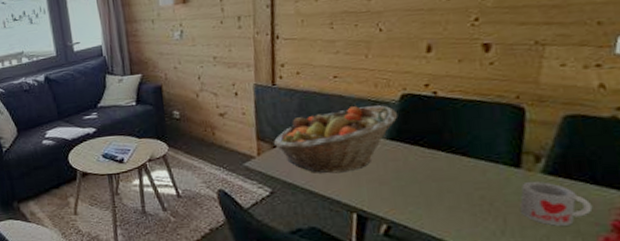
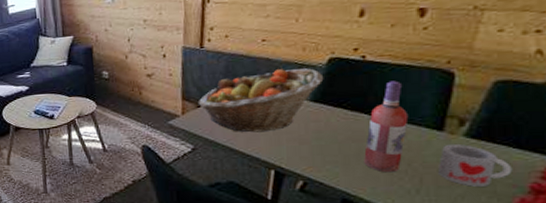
wine bottle: none [445,117,486,214] -> present [364,81,409,173]

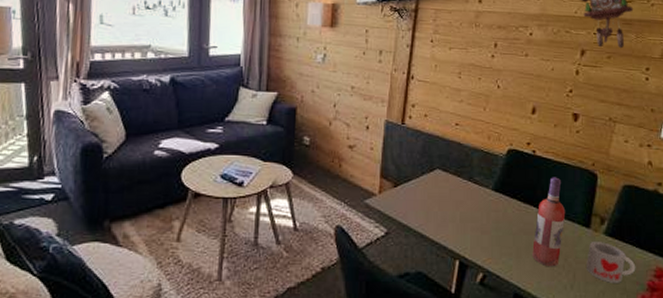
fruit basket: present [197,68,324,133] -> none [395,155,504,219]

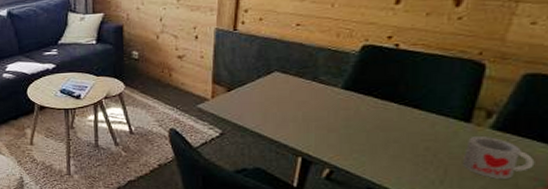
wine bottle: present [532,177,566,267] -> none [391,70,438,163]

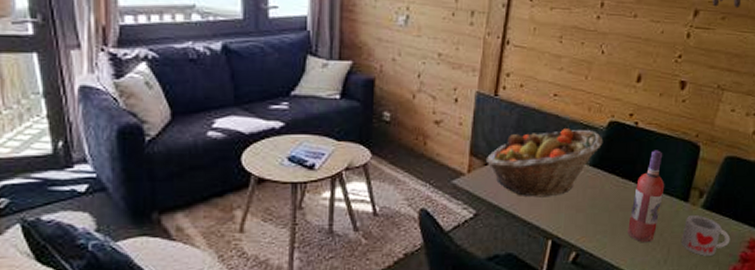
fruit basket: none [228,55,356,119] -> present [485,128,604,197]
wine bottle: none [391,70,438,163] -> present [627,150,665,243]

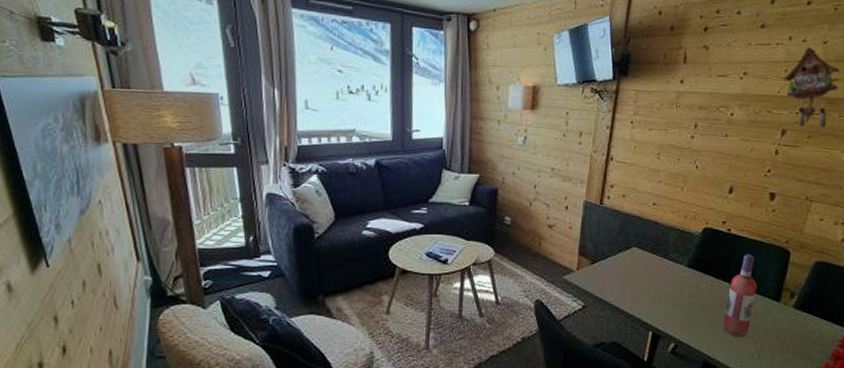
fruit basket: present [485,128,604,197] -> none [592,233,699,293]
mug: present [681,215,730,256] -> none [774,315,822,352]

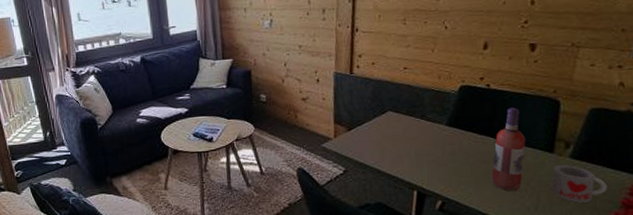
mug: none [774,315,822,352] -> present [551,165,608,203]

